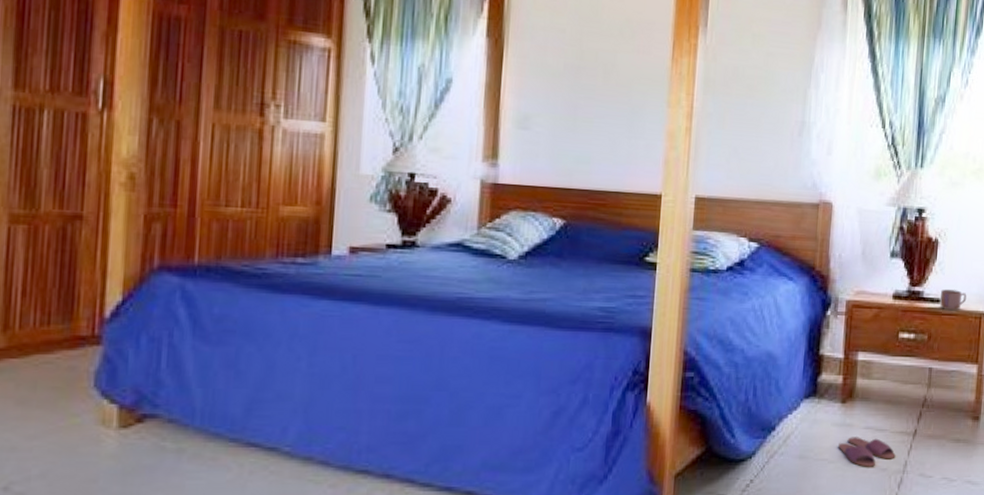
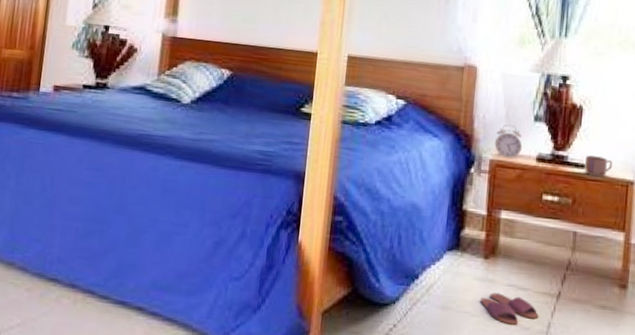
alarm clock: none [851,262,879,299] -> present [494,124,523,160]

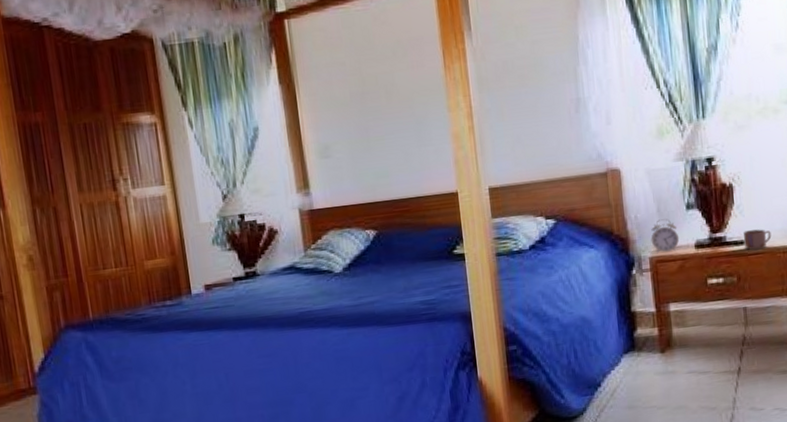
slippers: present [480,292,539,325] -> none [664,380,723,409]

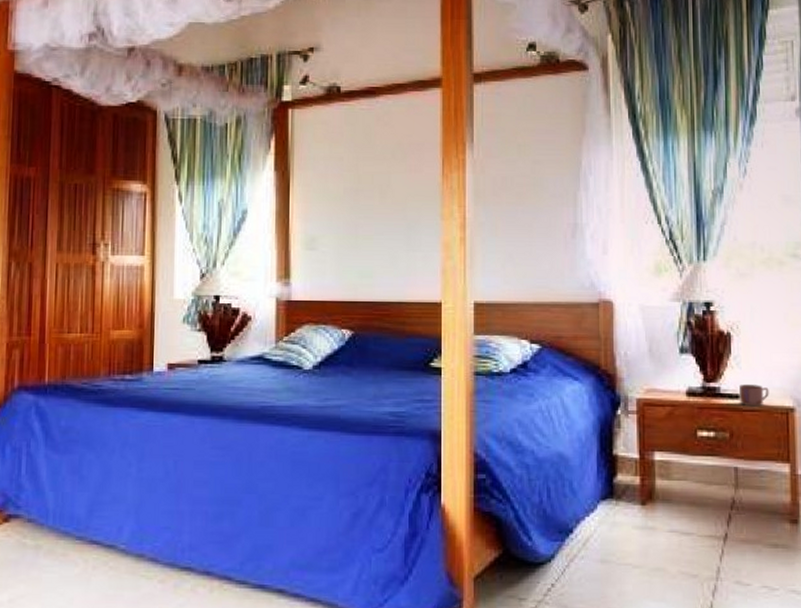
alarm clock: present [651,218,680,254] -> none [640,360,670,396]

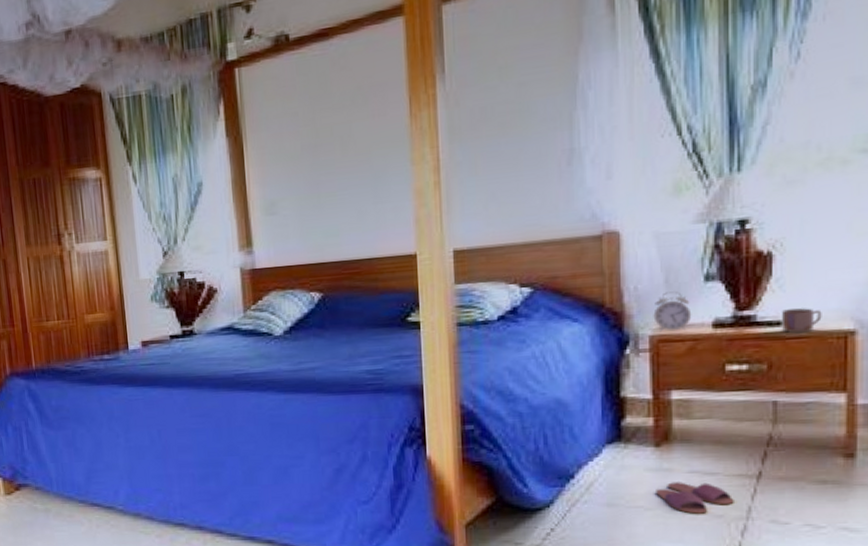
alarm clock: none [640,360,670,396] -> present [653,291,692,332]
slippers: none [642,540,706,573] -> present [656,482,734,514]

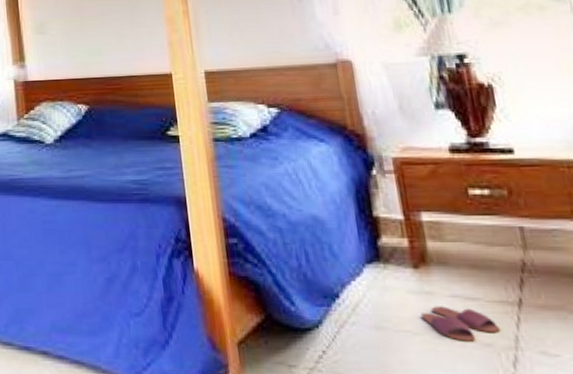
alarm clock: present [653,291,692,332] -> none [393,117,429,155]
mug: present [781,308,822,333] -> none [510,137,550,160]

